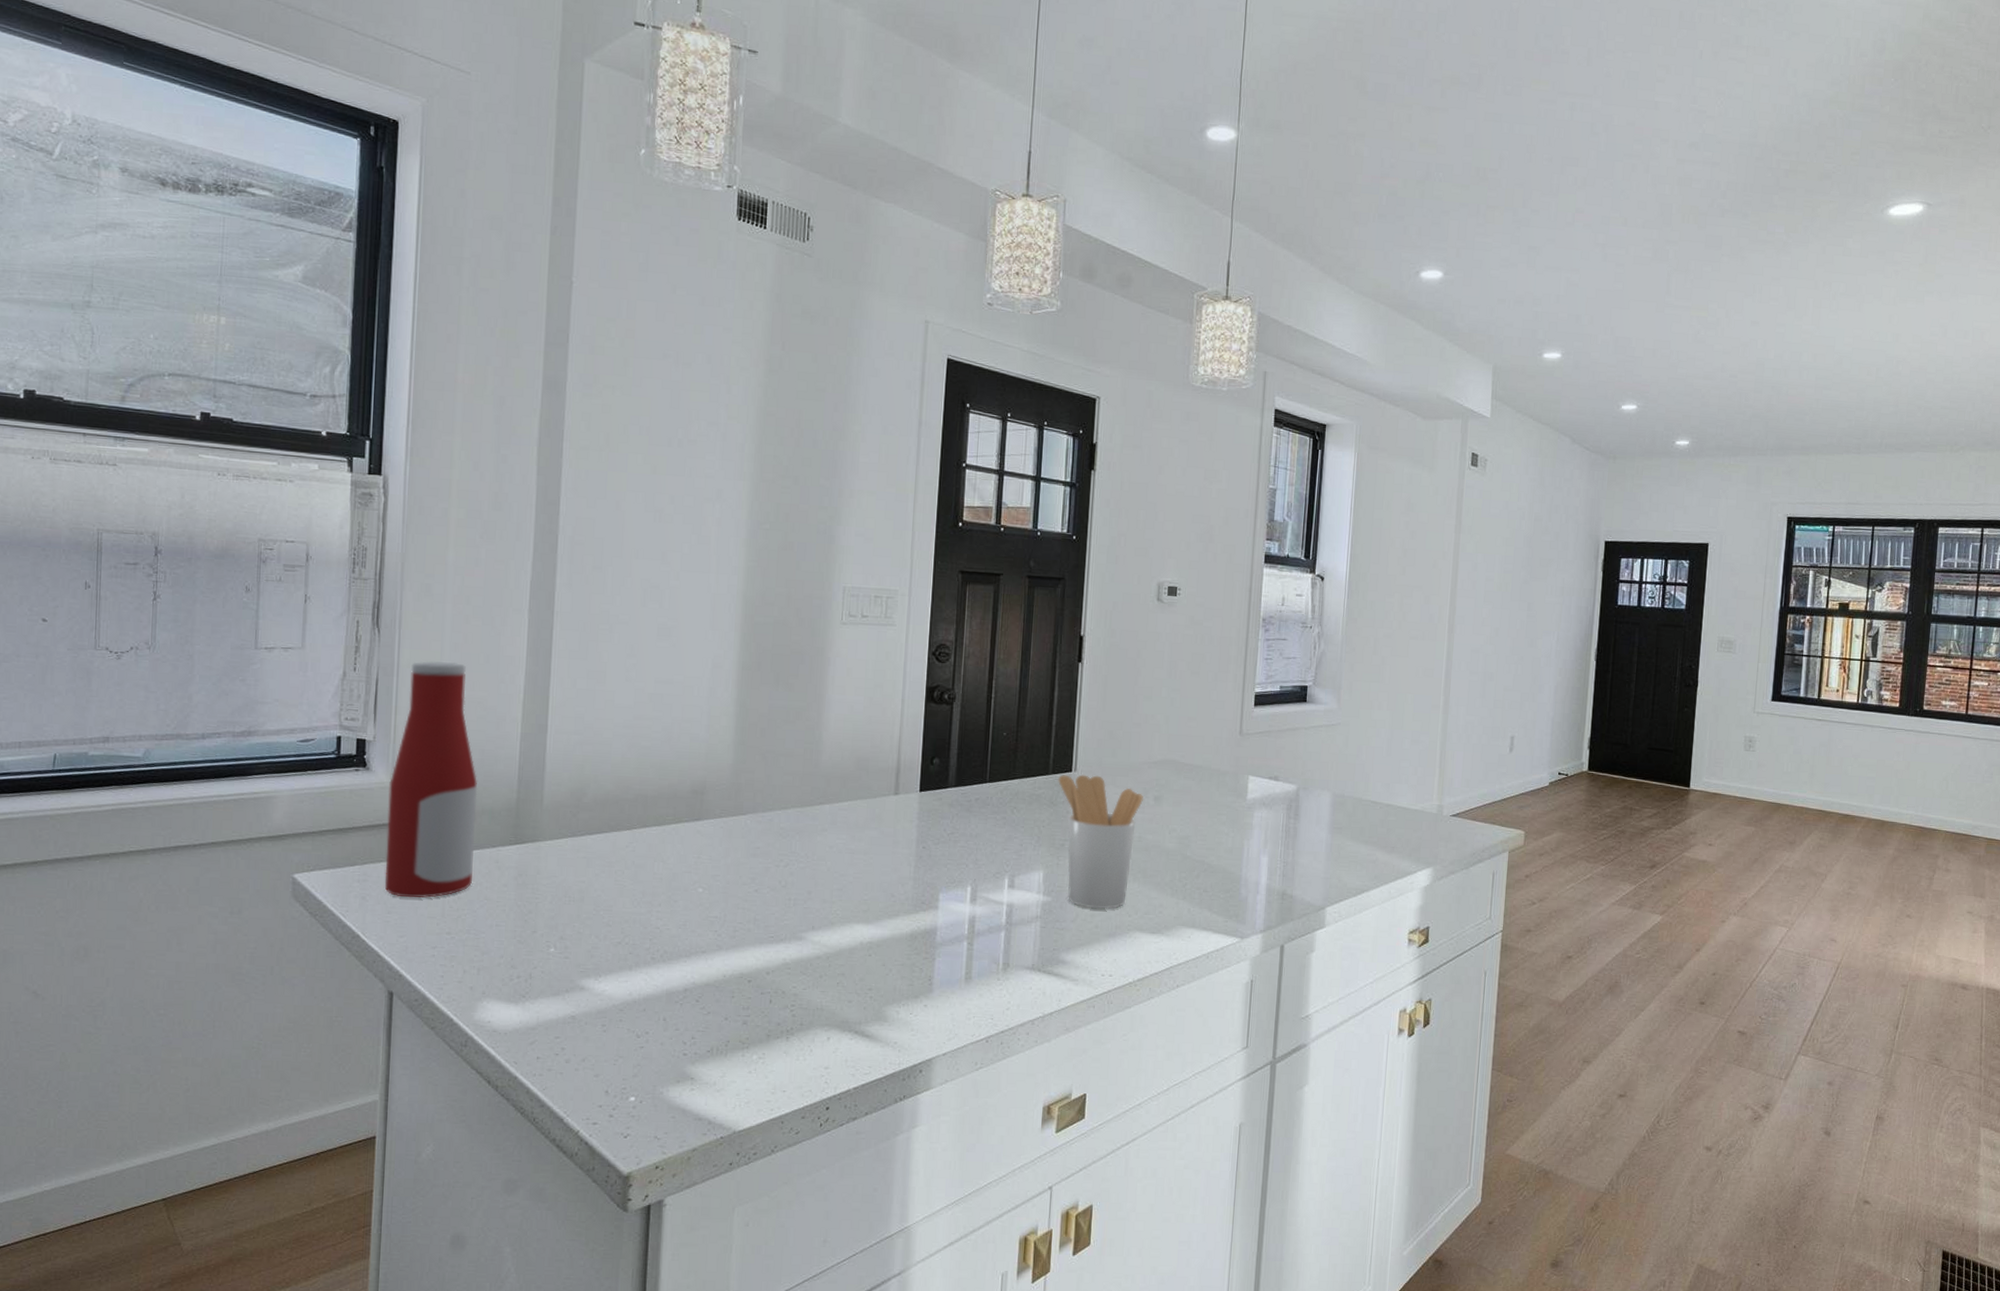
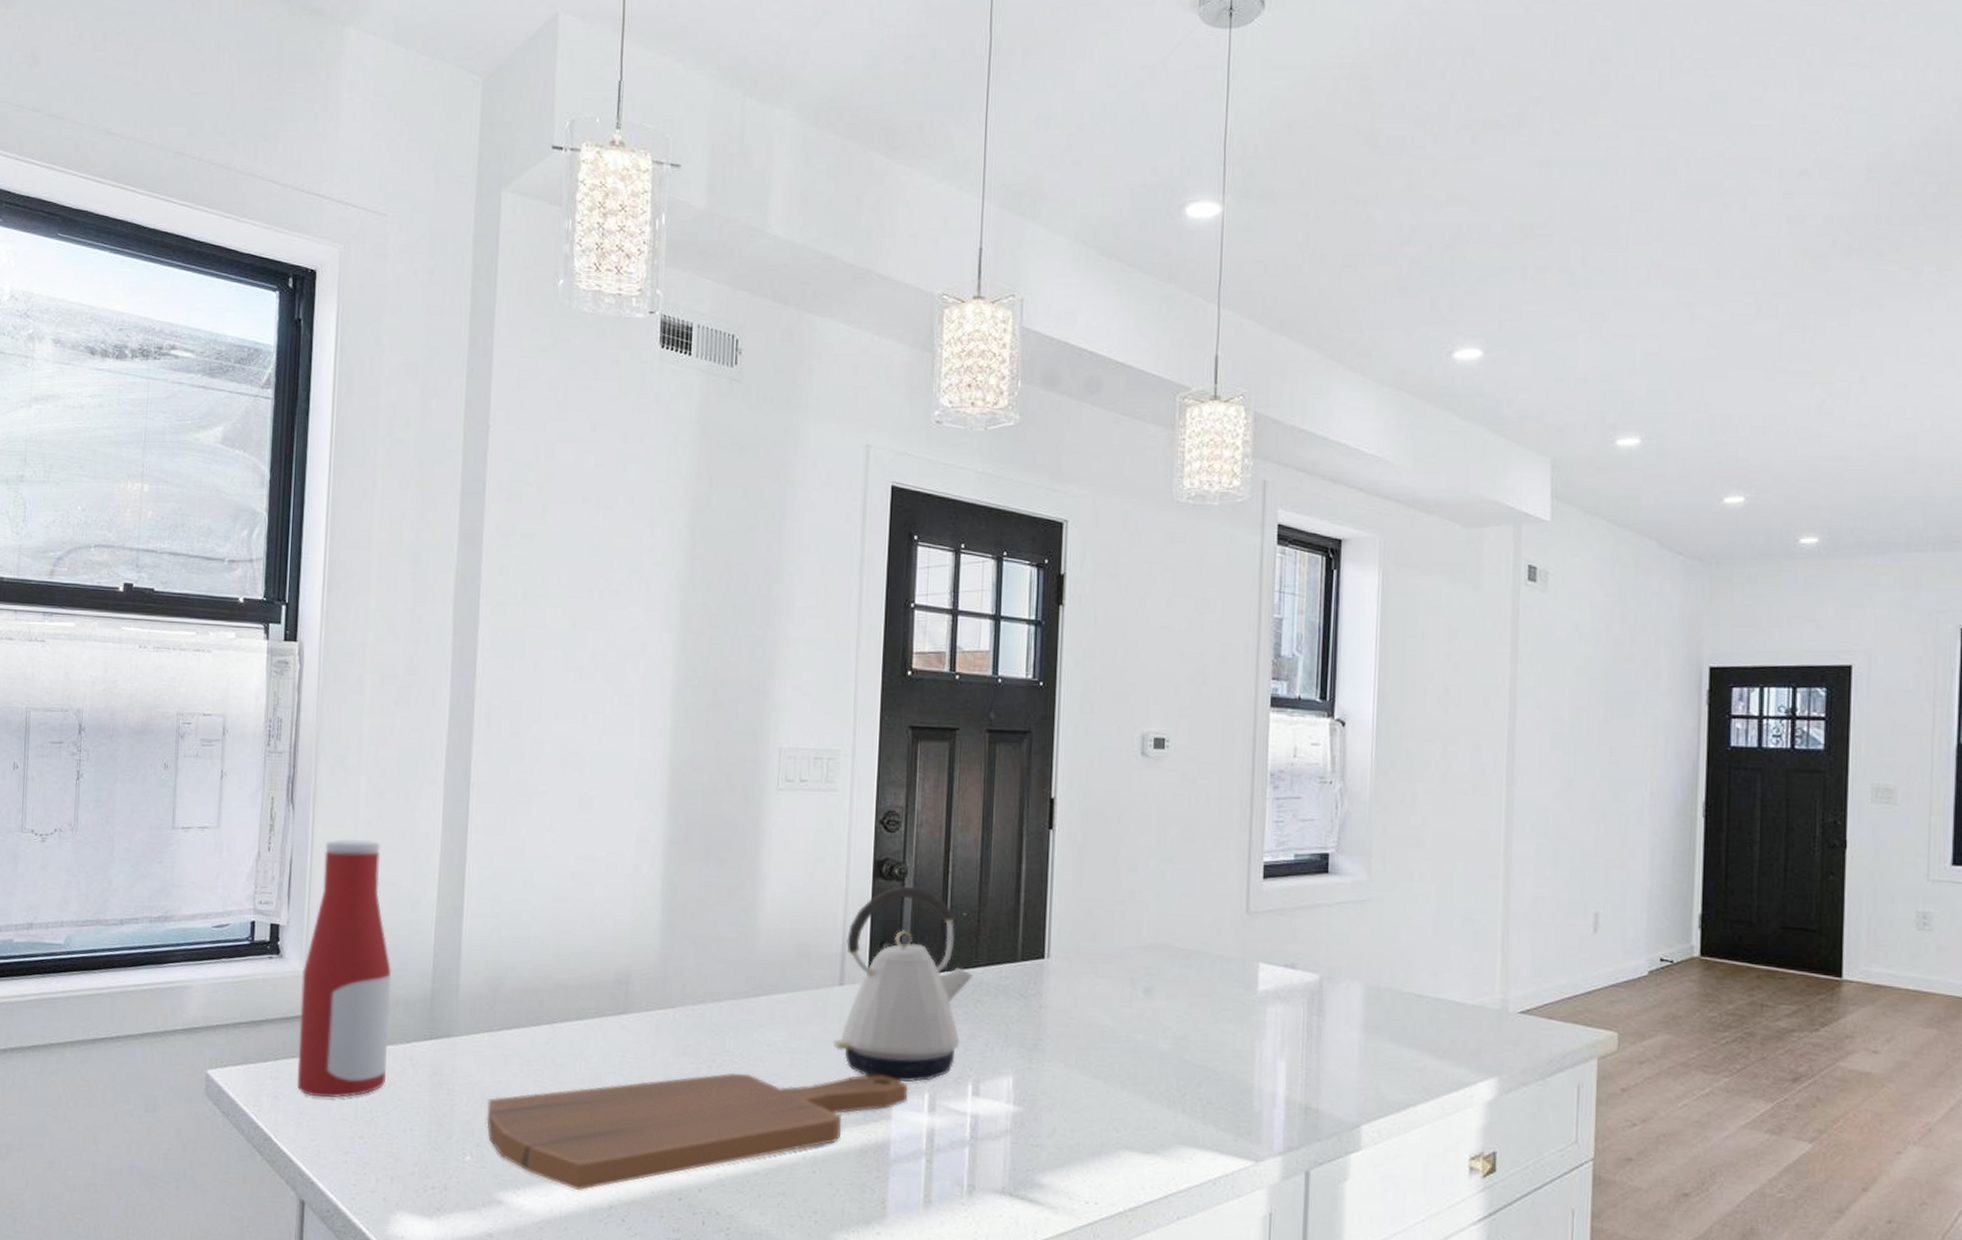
cutting board: none [570,871,953,977] -> present [487,1073,908,1191]
kettle: none [888,709,1011,877] -> present [833,885,973,1082]
utensil holder: present [1057,774,1144,910] -> none [1027,962,1132,1124]

